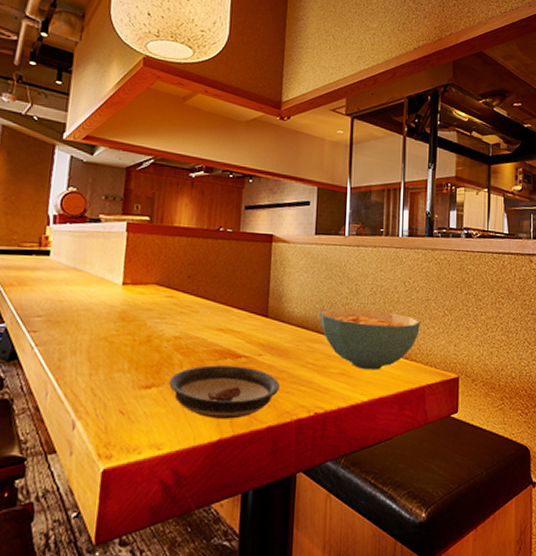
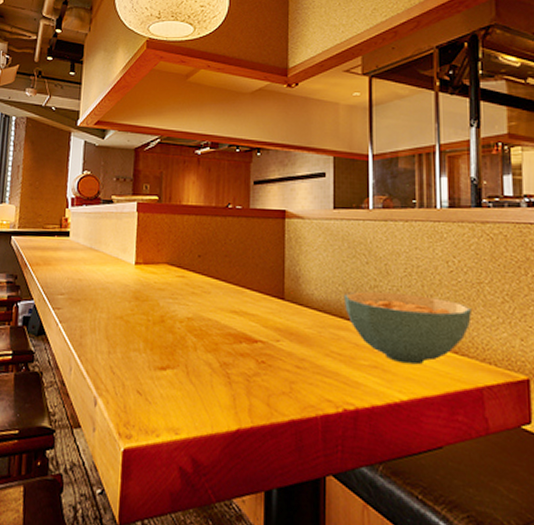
saucer: present [169,365,280,419] -> none [184,349,301,409]

